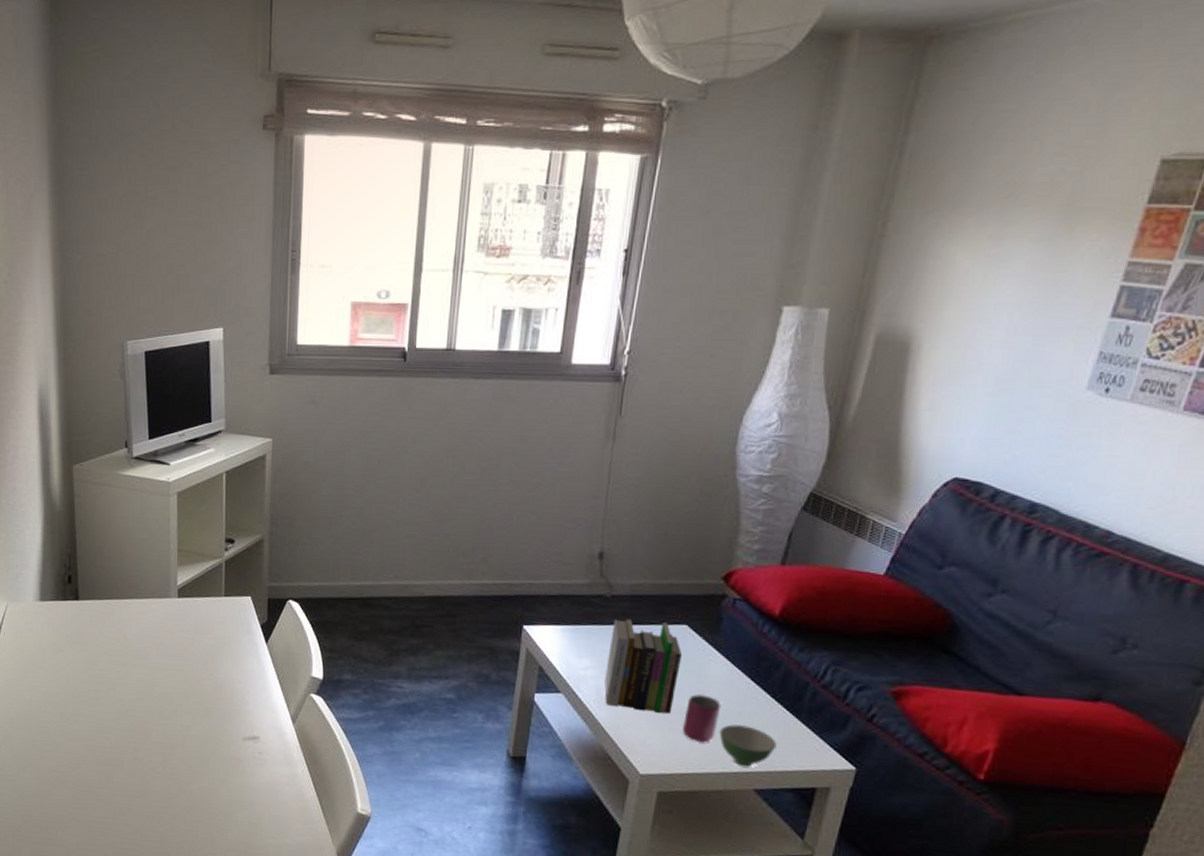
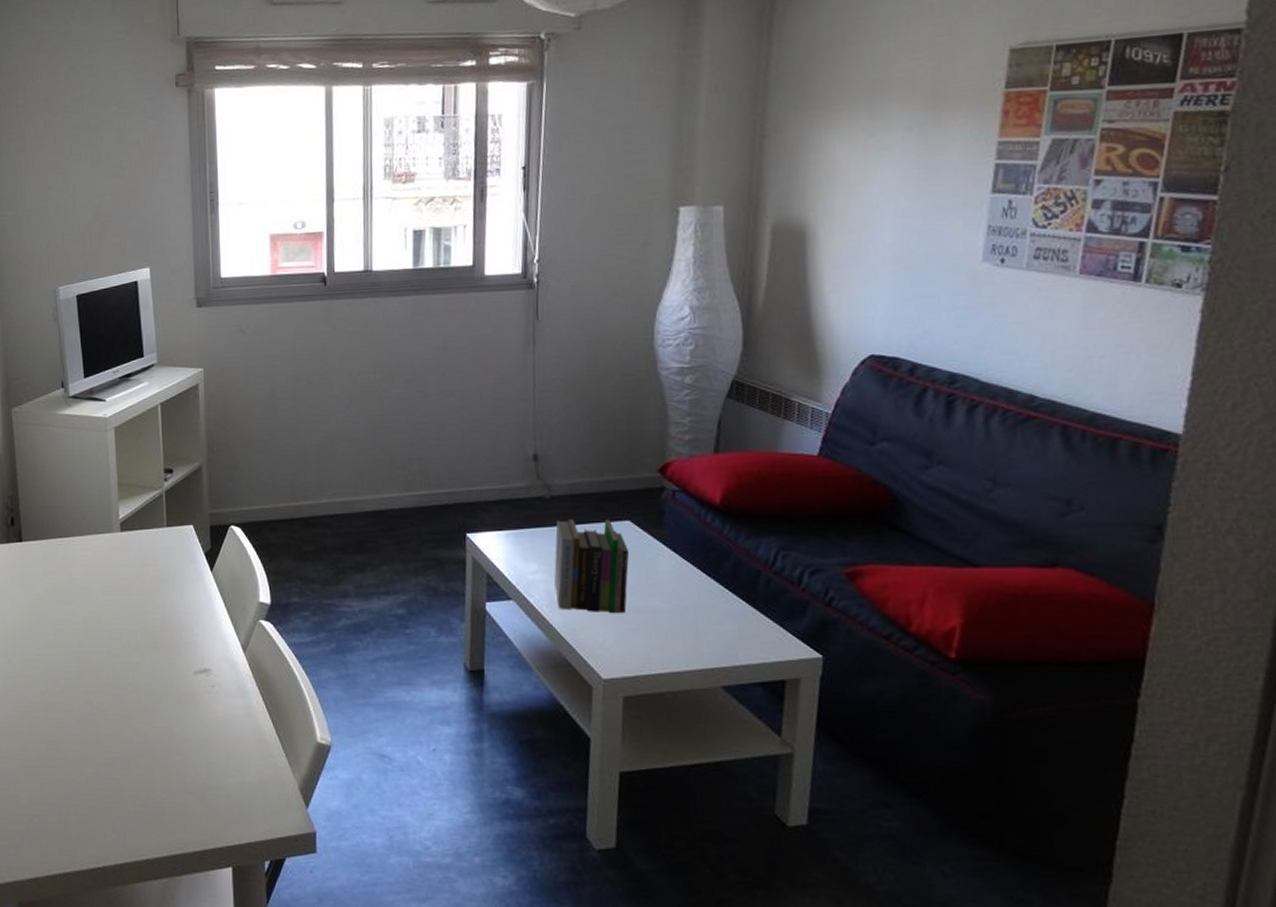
mug: present [683,693,722,742] -> none [639,590,676,640]
bowl: present [719,724,777,768] -> none [677,619,738,665]

